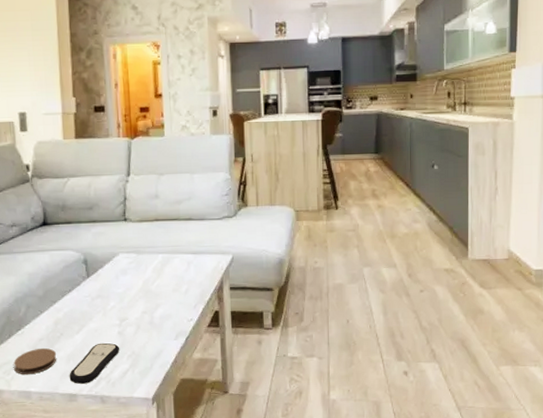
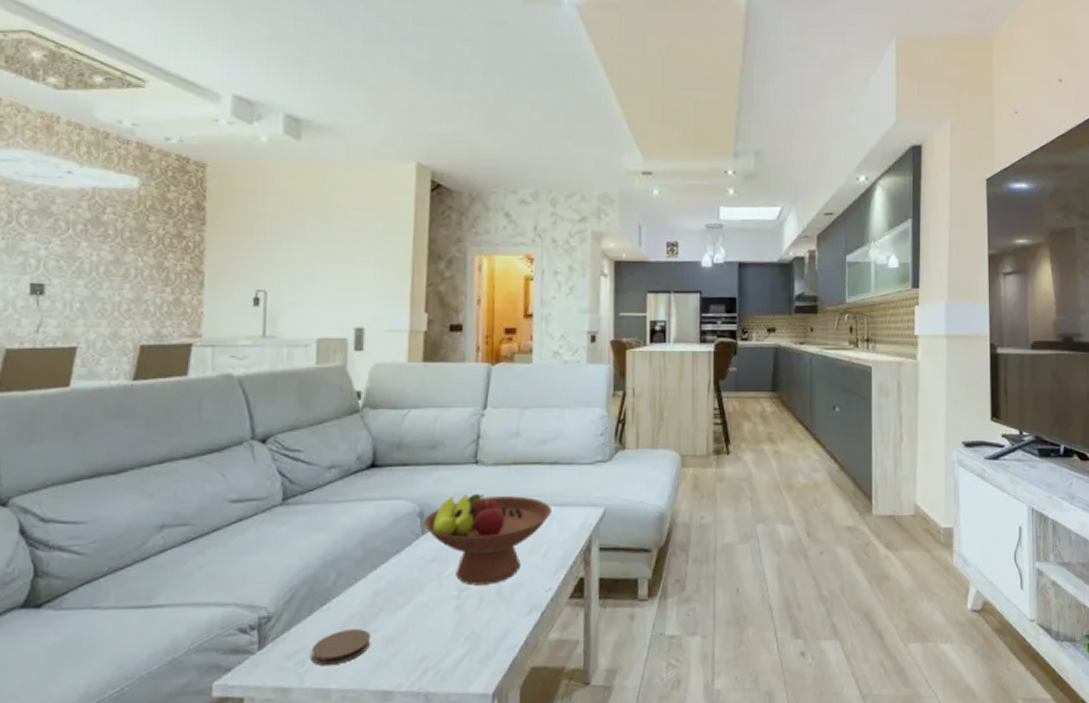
remote control: present [69,342,120,384] -> none [385,620,456,677]
fruit bowl: none [88,244,189,317] -> present [423,493,551,586]

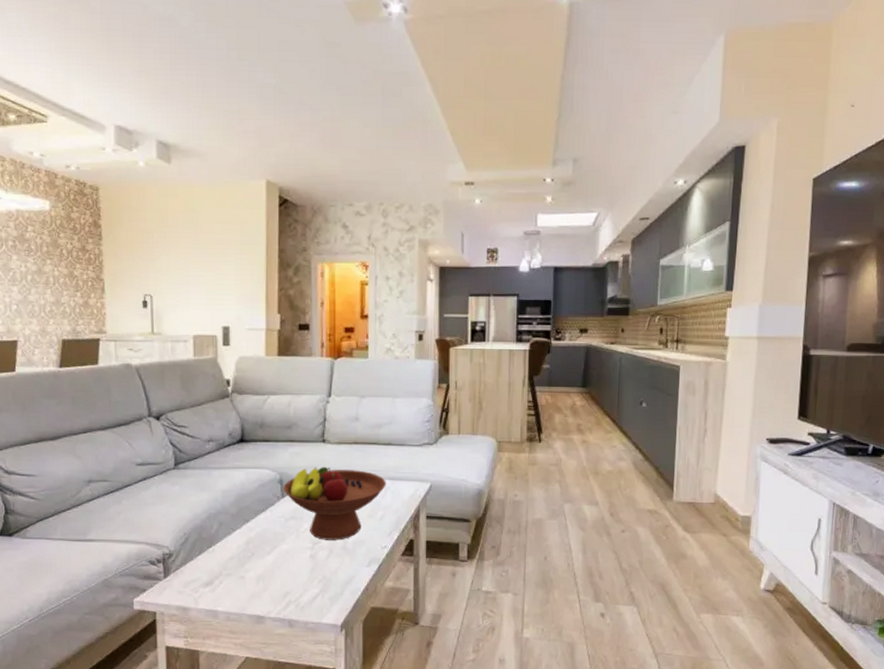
coaster: present [311,629,372,666] -> none [202,568,247,594]

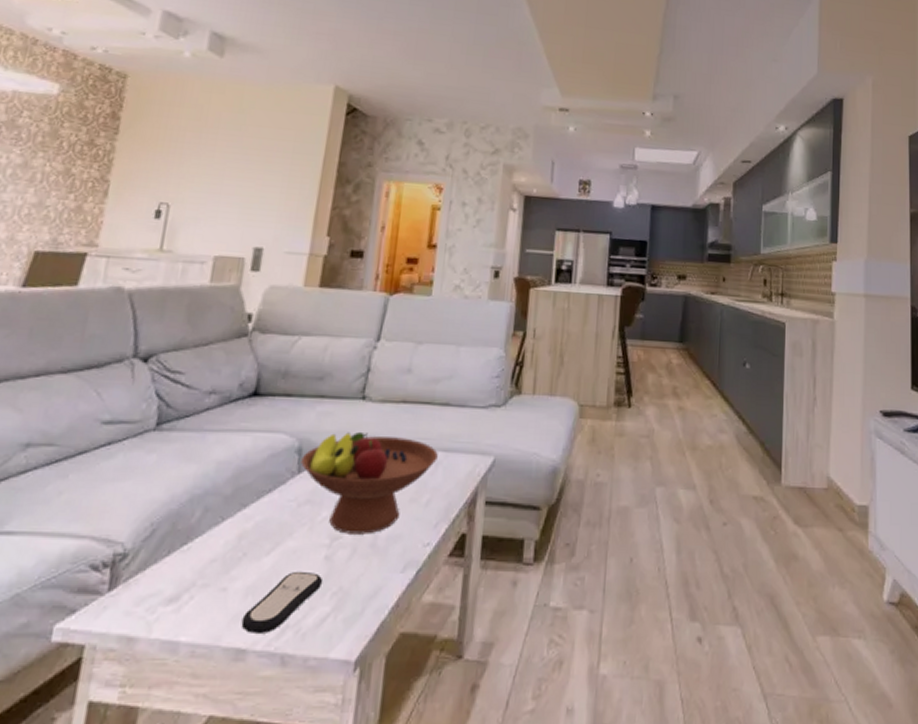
remote control: none [258,565,311,606] -> present [241,571,324,633]

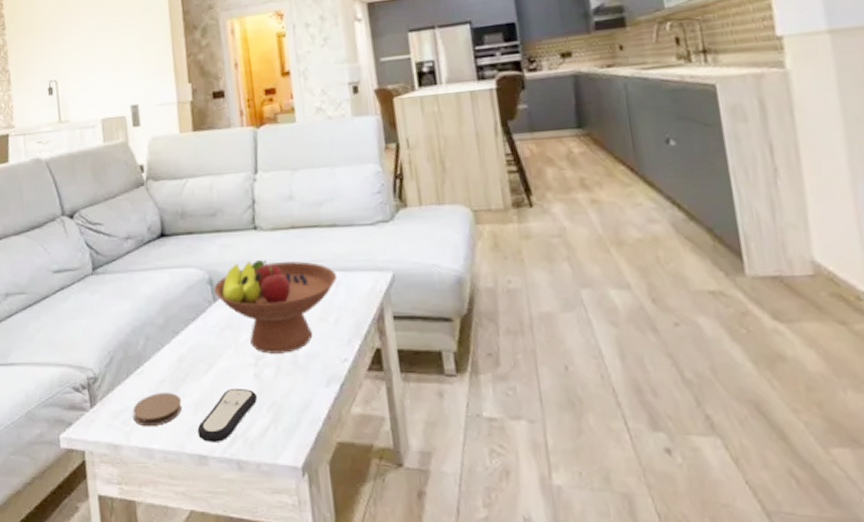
coaster: none [163,575,231,615] -> present [133,393,183,427]

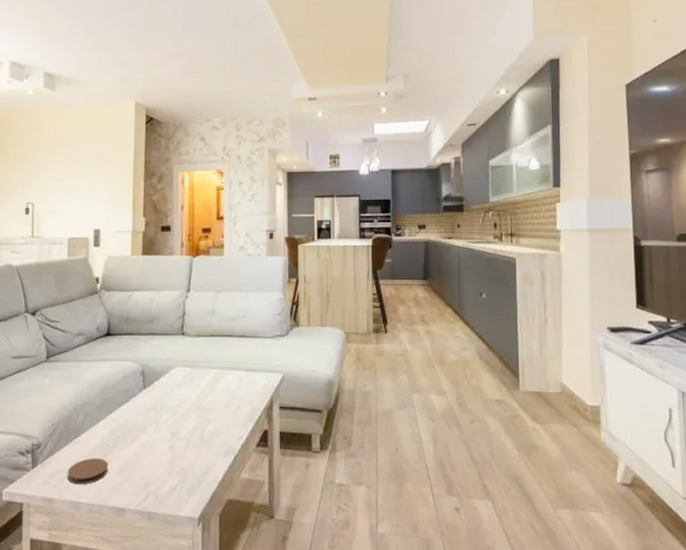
remote control: present [197,388,258,442] -> none [119,456,170,498]
fruit bowl: present [214,259,337,354] -> none [145,358,241,431]

